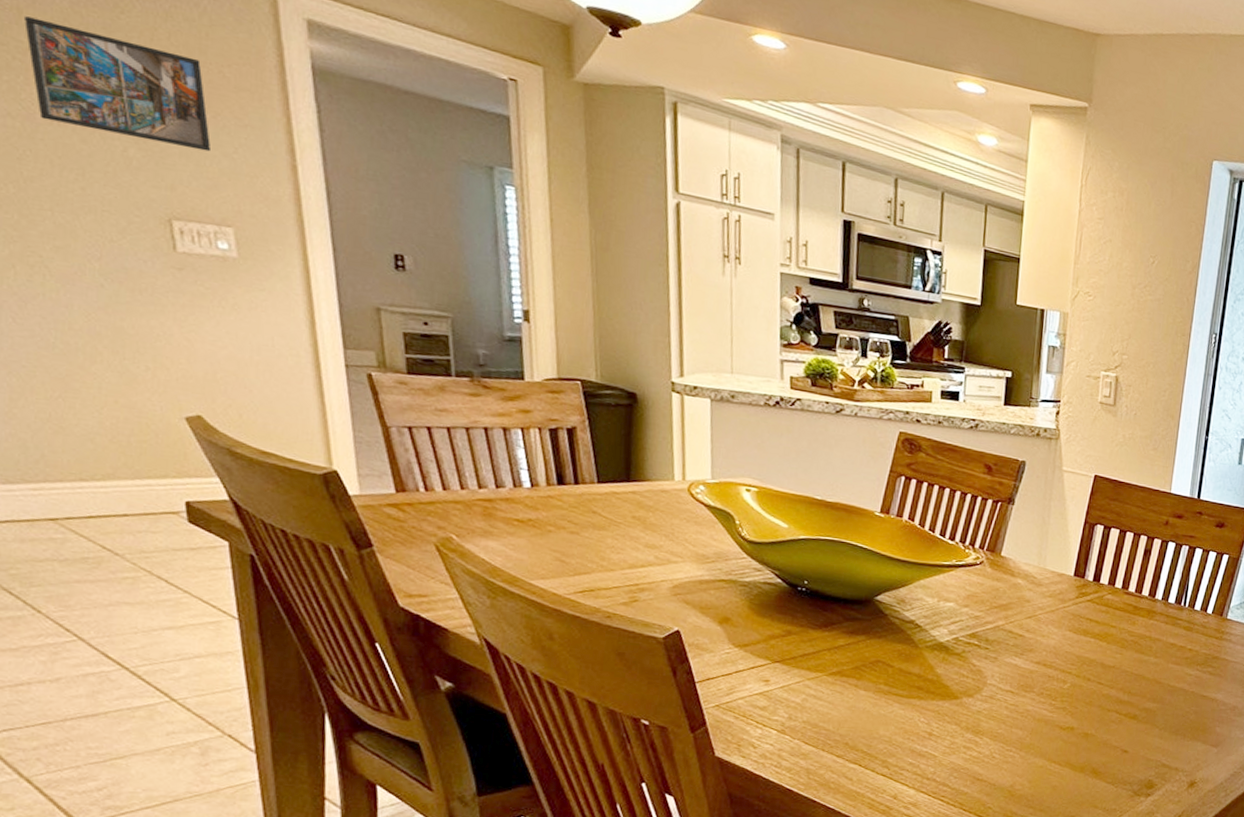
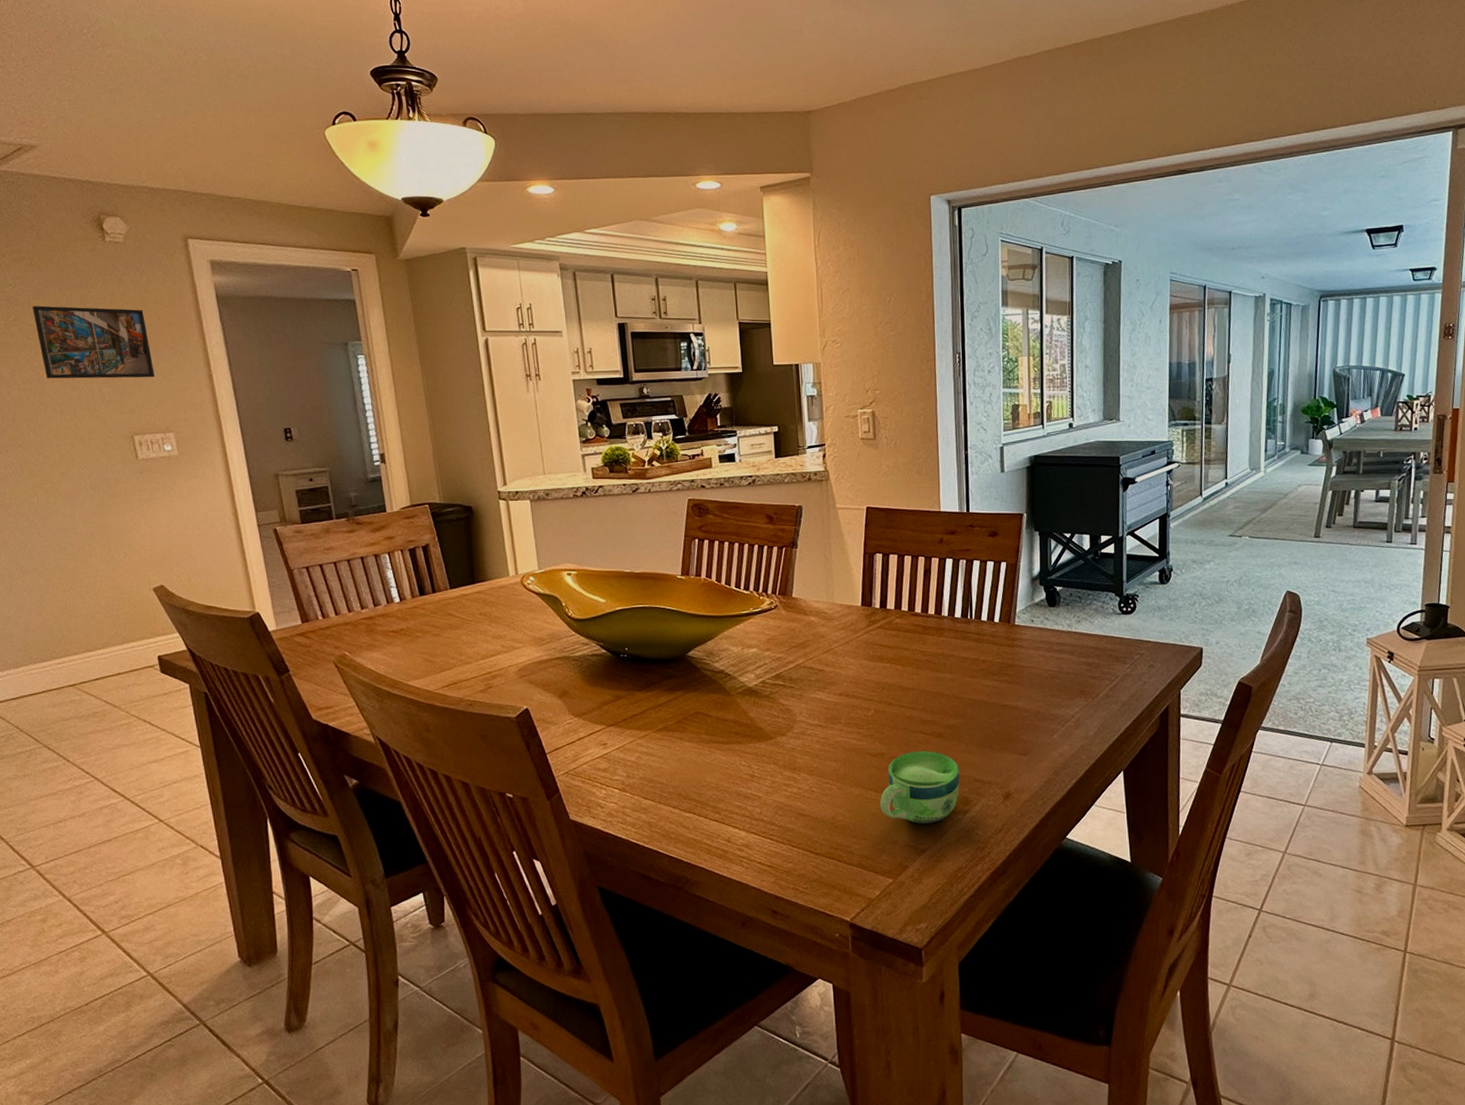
cup: none [1062,729,1149,803] -> present [880,750,960,824]

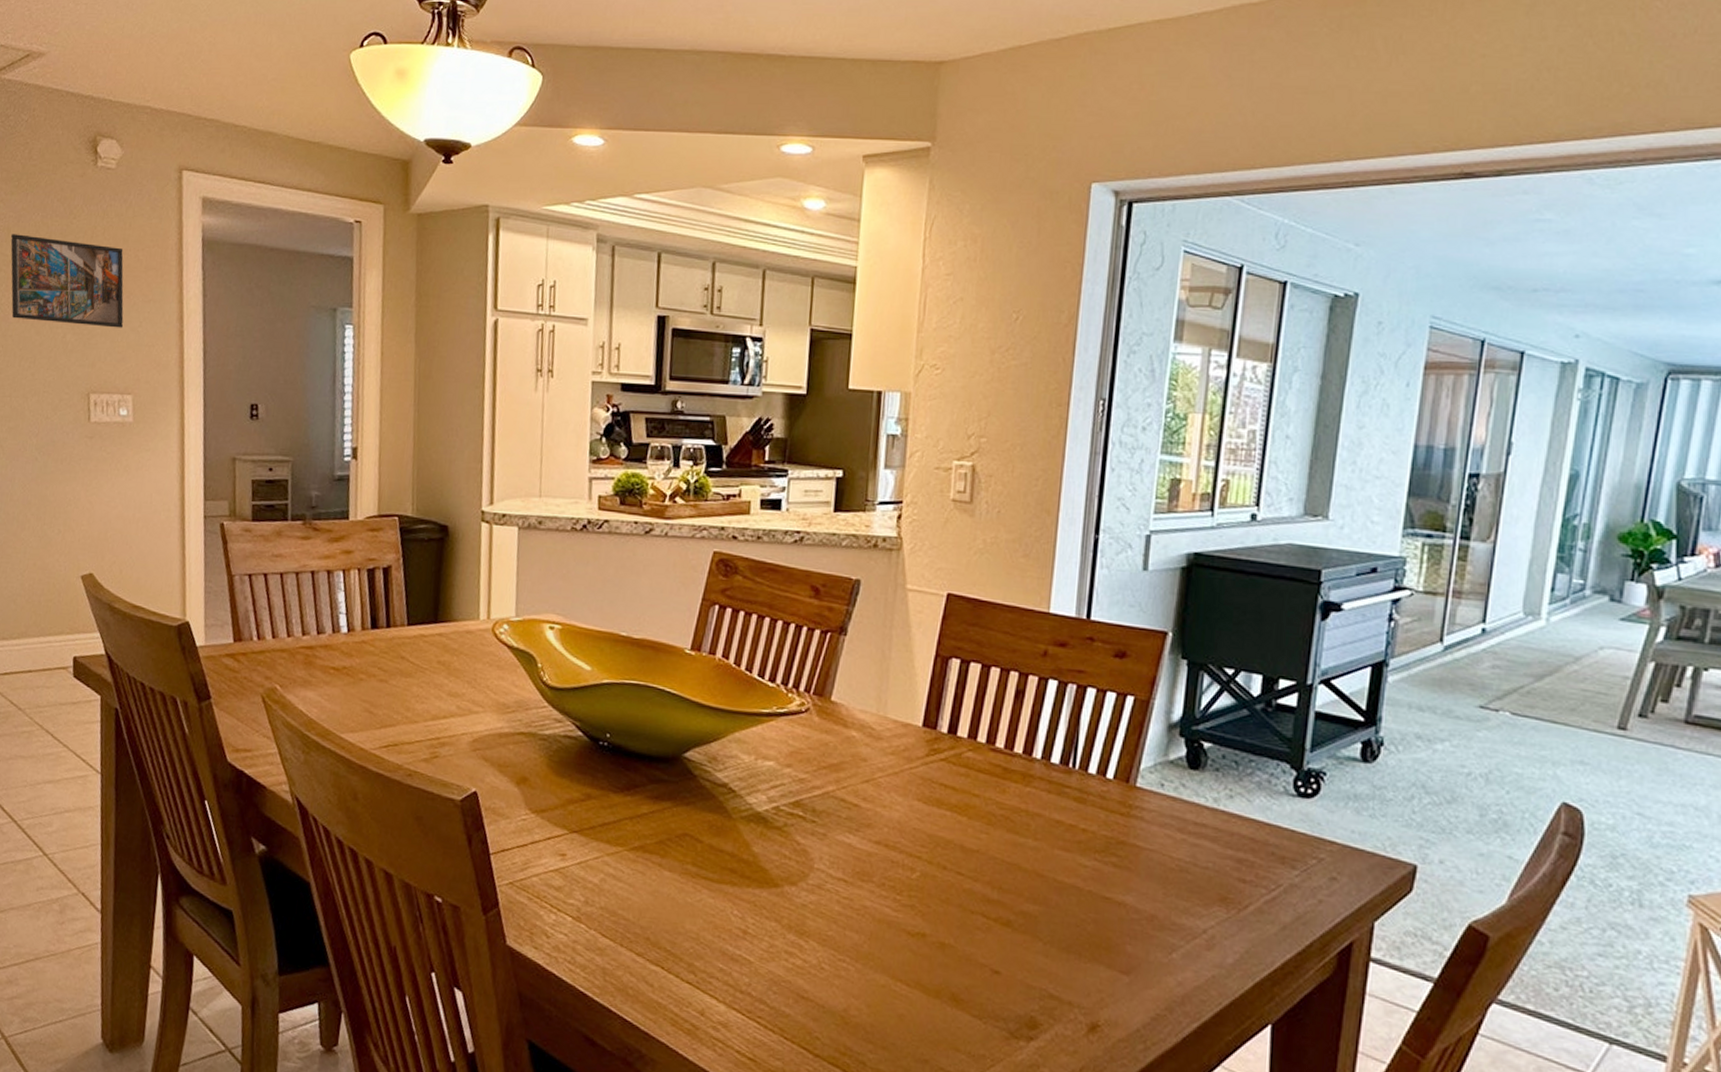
cup: present [880,750,960,824] -> none [911,938,1030,1045]

